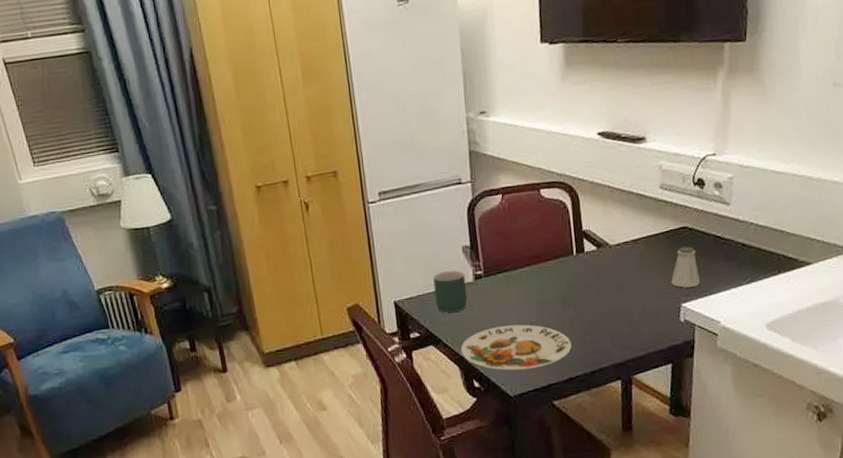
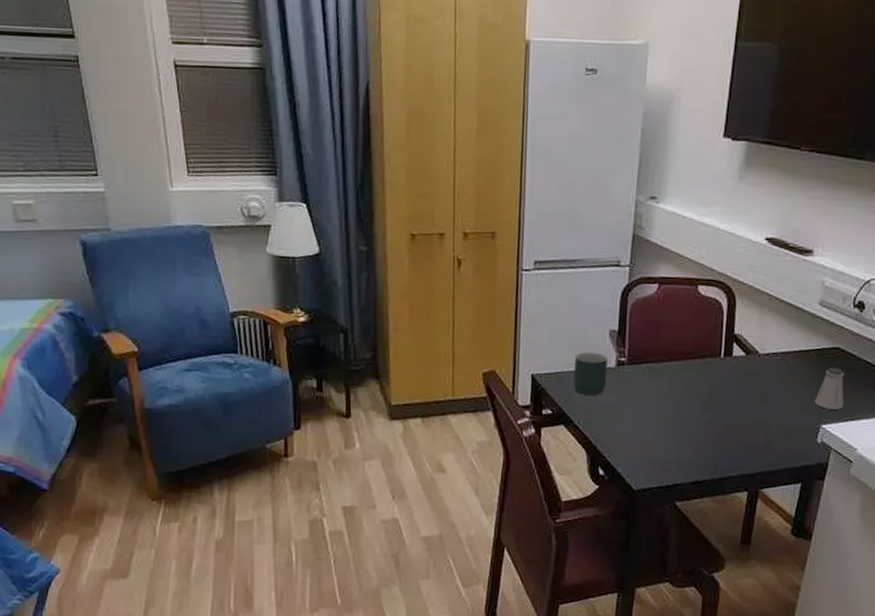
plate: present [460,324,572,371] -> none [590,417,704,466]

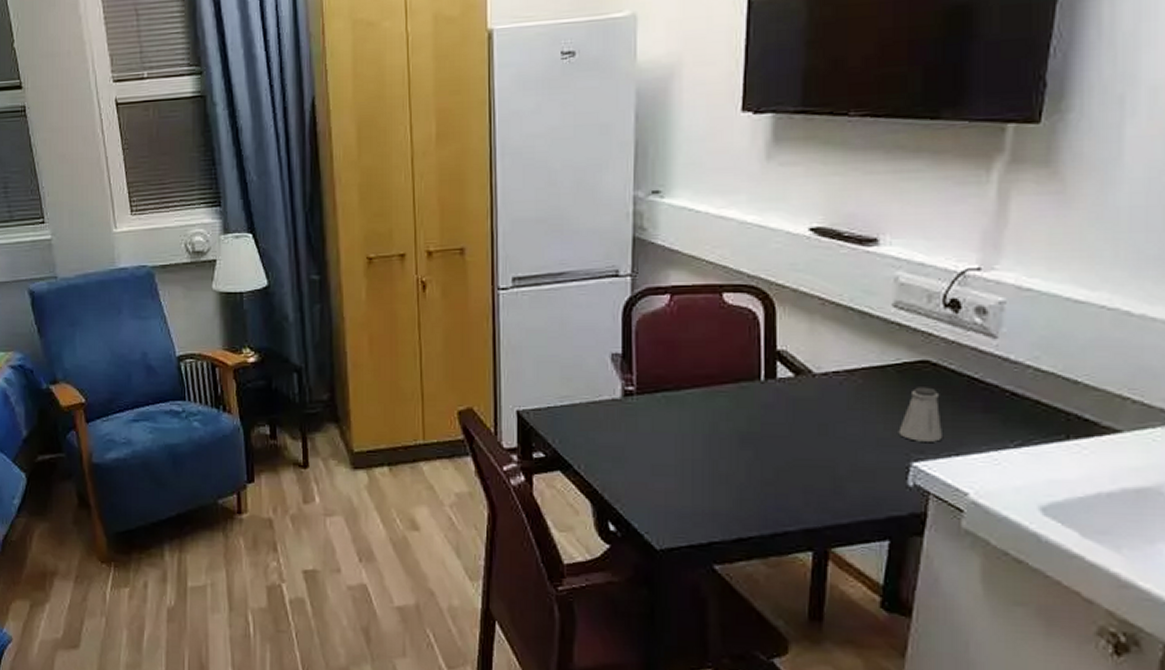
mug: present [573,351,608,395] -> none [570,381,612,433]

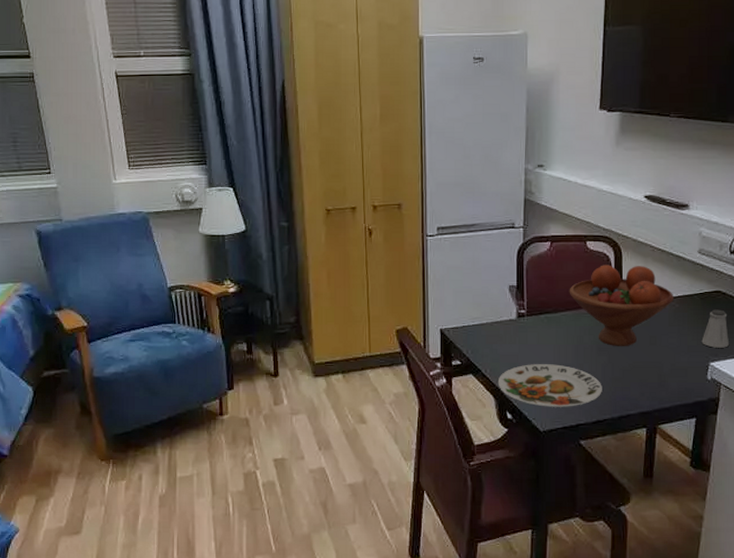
plate: none [595,459,746,519] -> present [497,364,602,407]
fruit bowl: none [697,325,856,437] -> present [569,265,674,346]

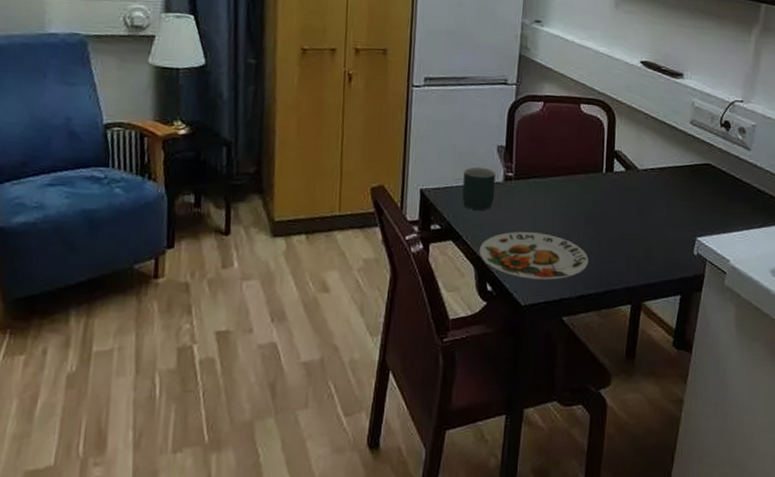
mug: none [479,306,509,345] -> present [462,166,496,210]
fruit bowl: present [569,265,674,346] -> none [559,129,665,217]
saltshaker: present [701,309,729,348] -> none [689,182,716,223]

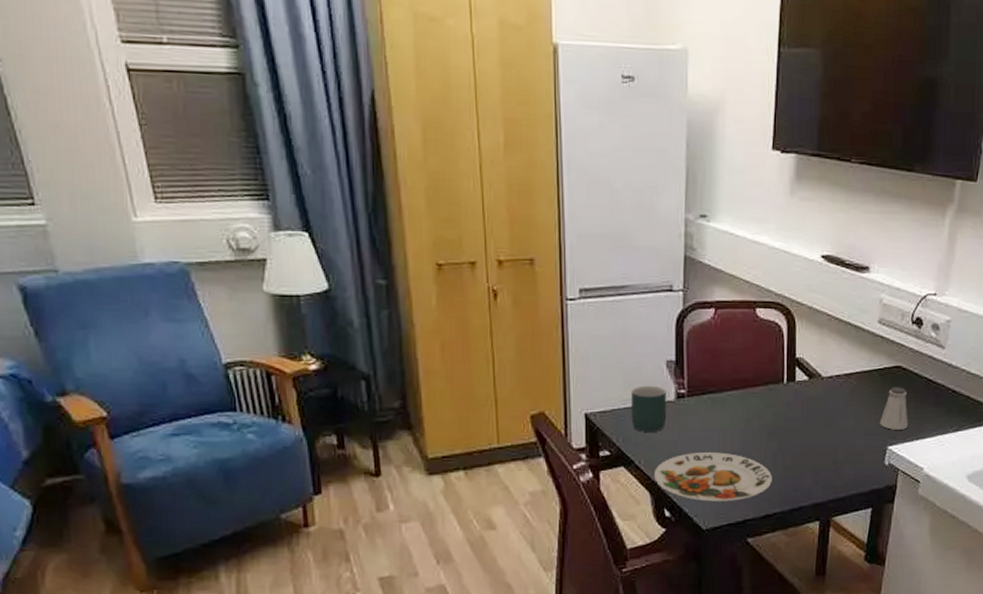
saltshaker: none [689,182,716,223] -> present [879,387,908,430]

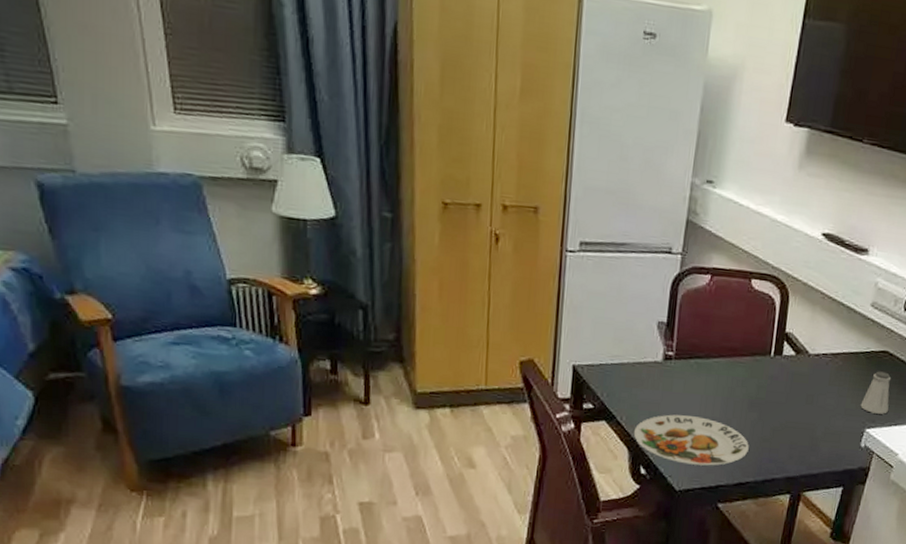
mug: present [631,385,667,432] -> none [617,343,655,390]

